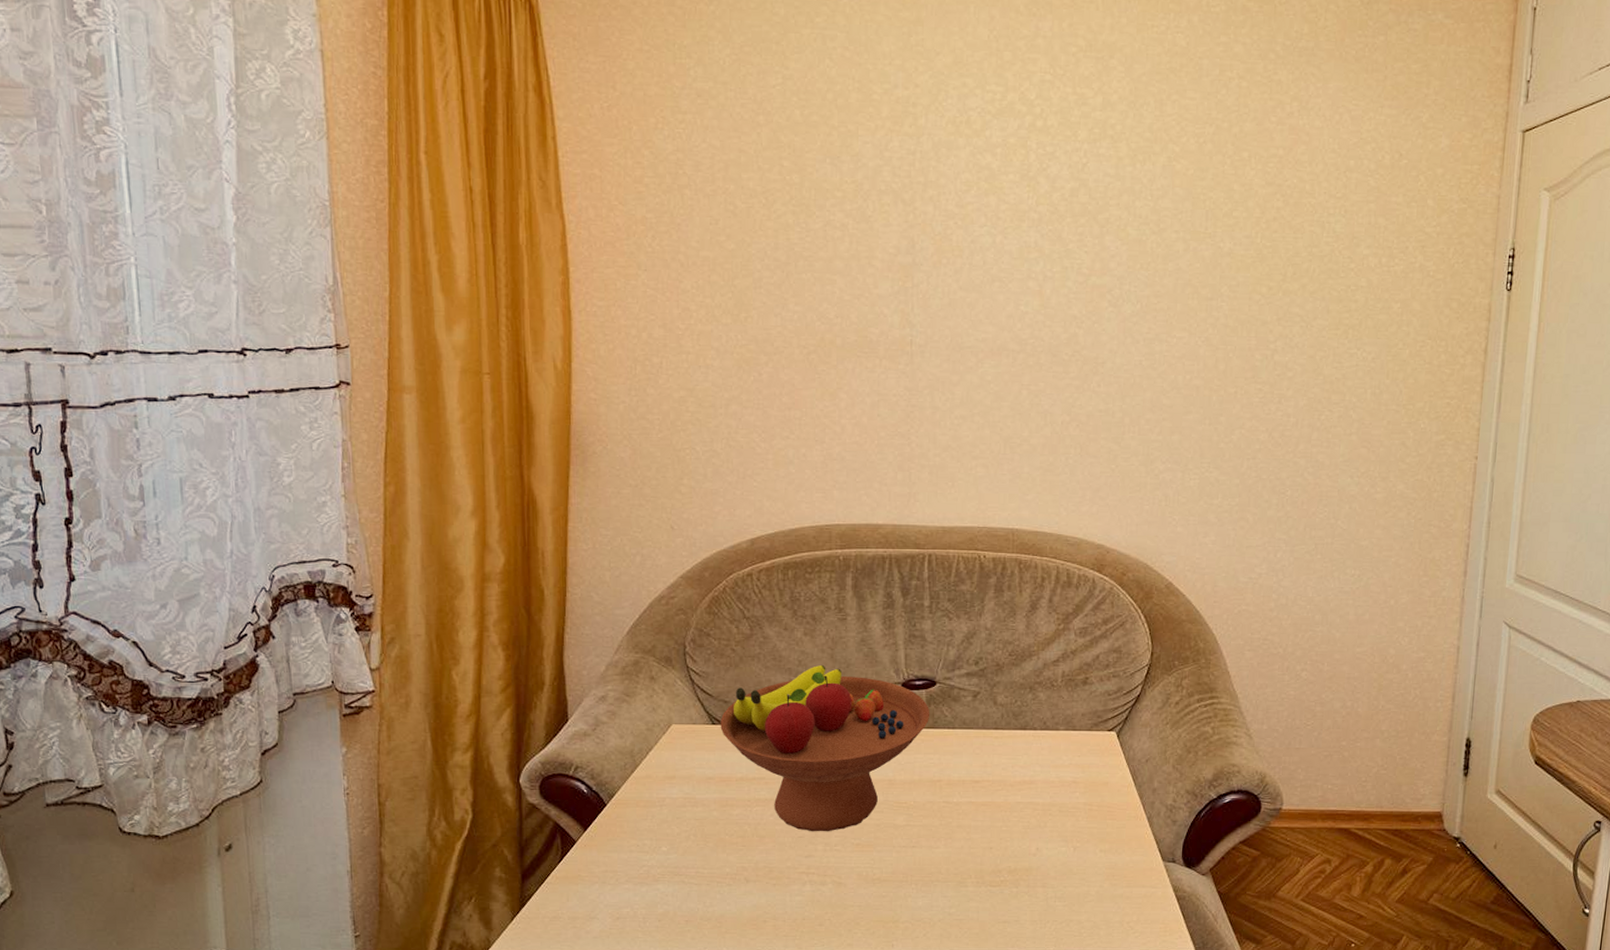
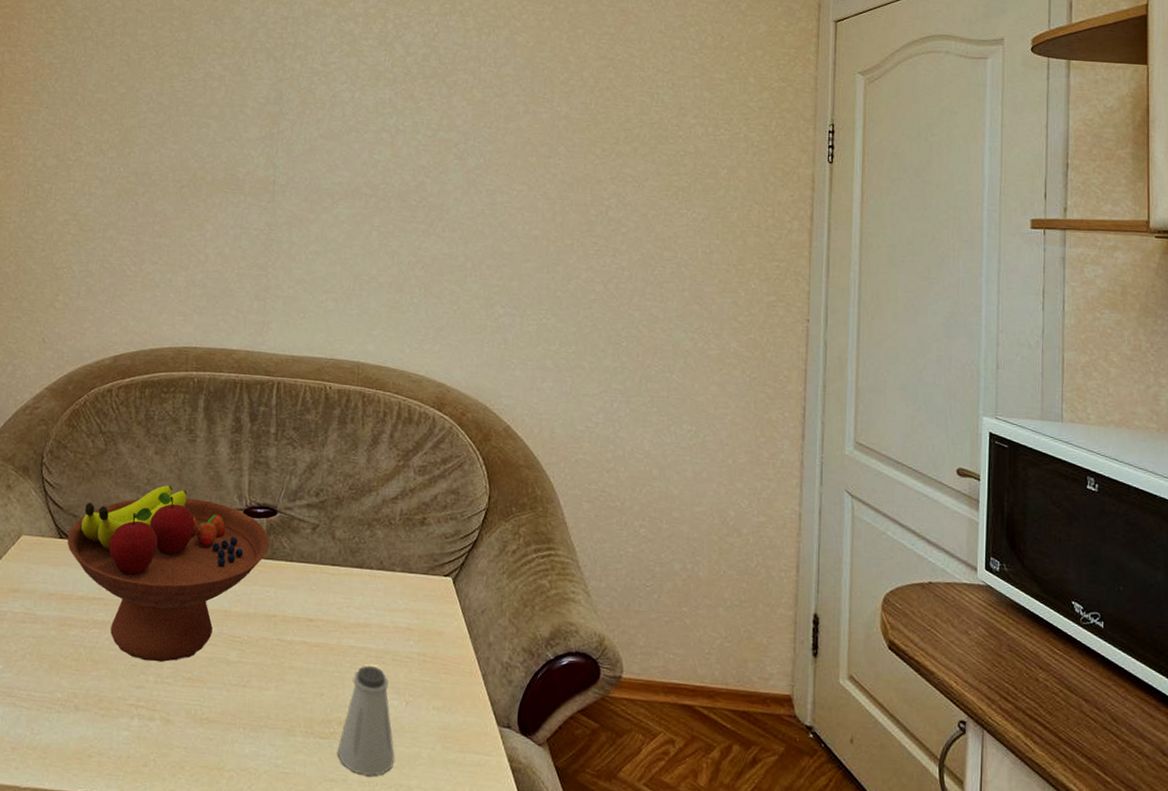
saltshaker: none [1008,818,1065,915] -> present [337,665,395,776]

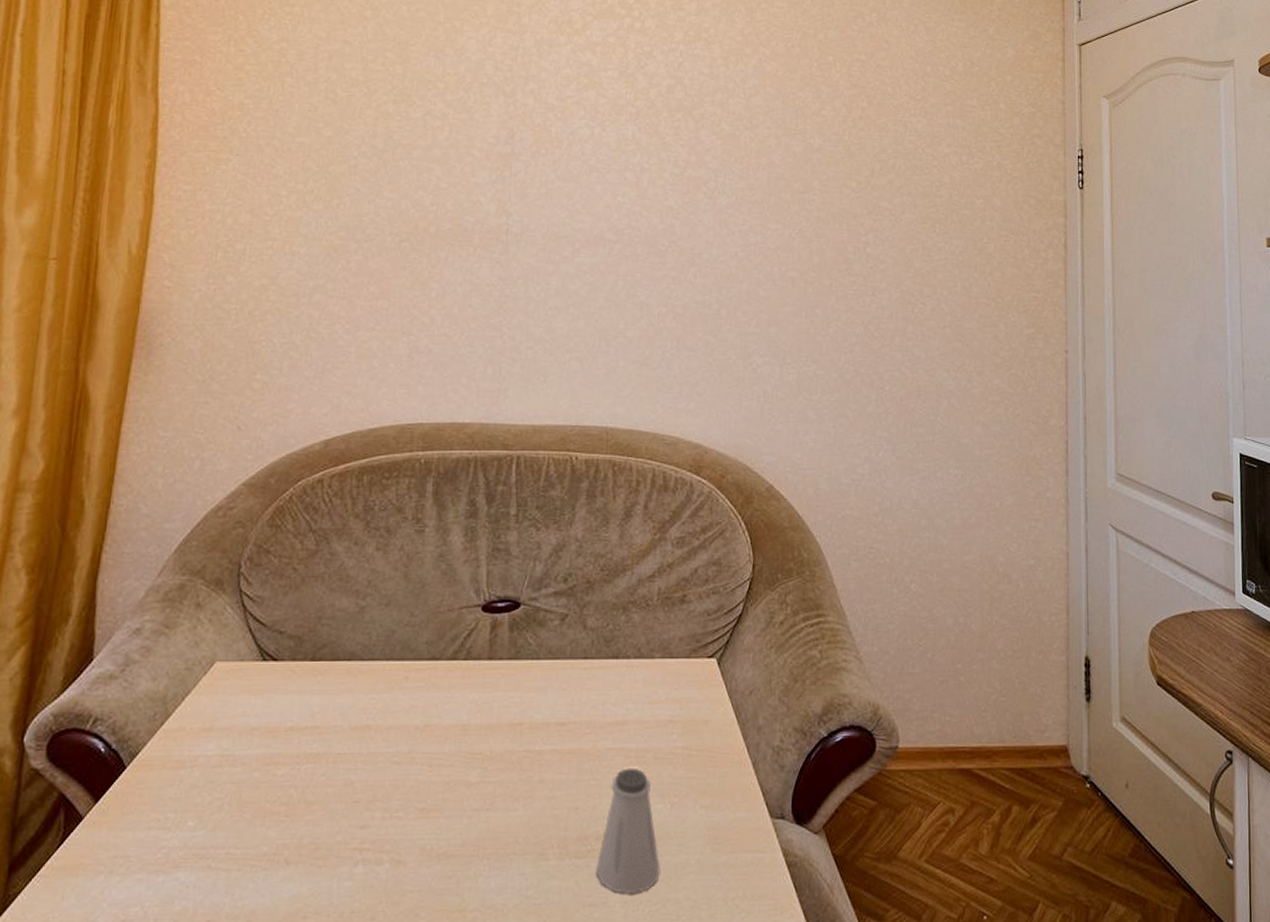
fruit bowl: present [67,484,270,663] -> none [272,585,513,795]

